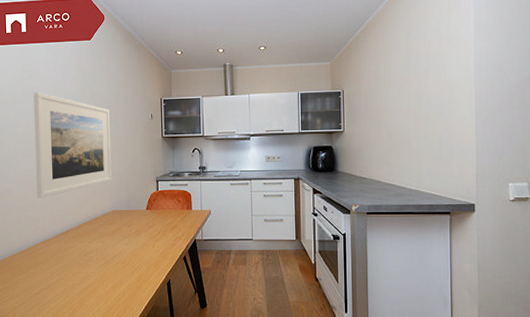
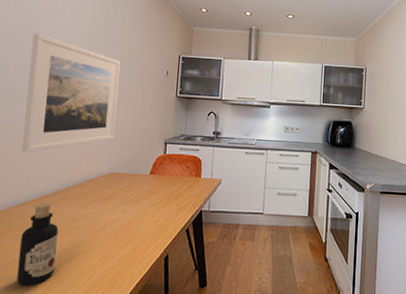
bottle: none [46,240,76,310] -> present [16,203,59,286]

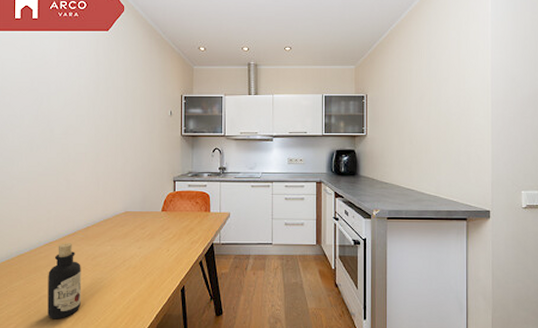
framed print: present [21,33,121,154] -> none [41,83,127,198]

